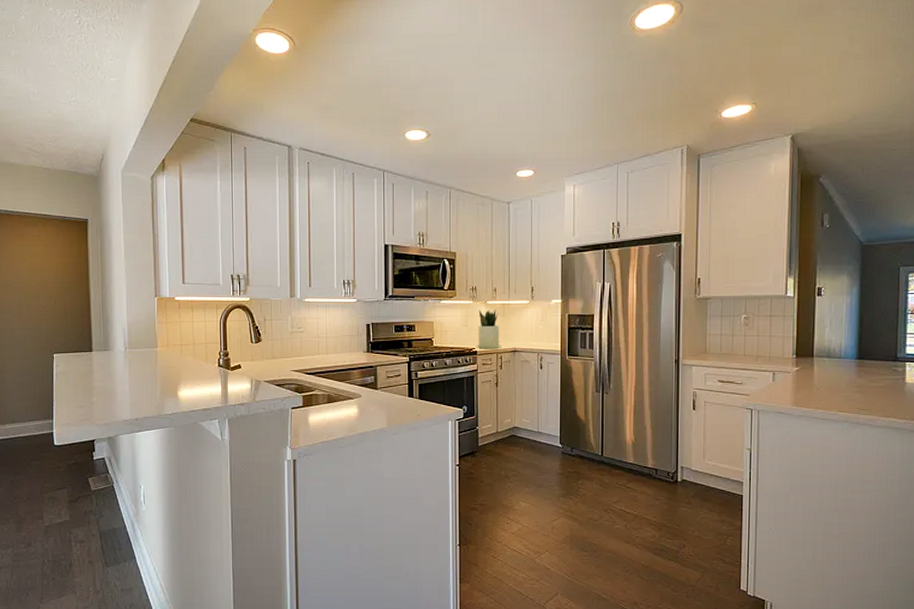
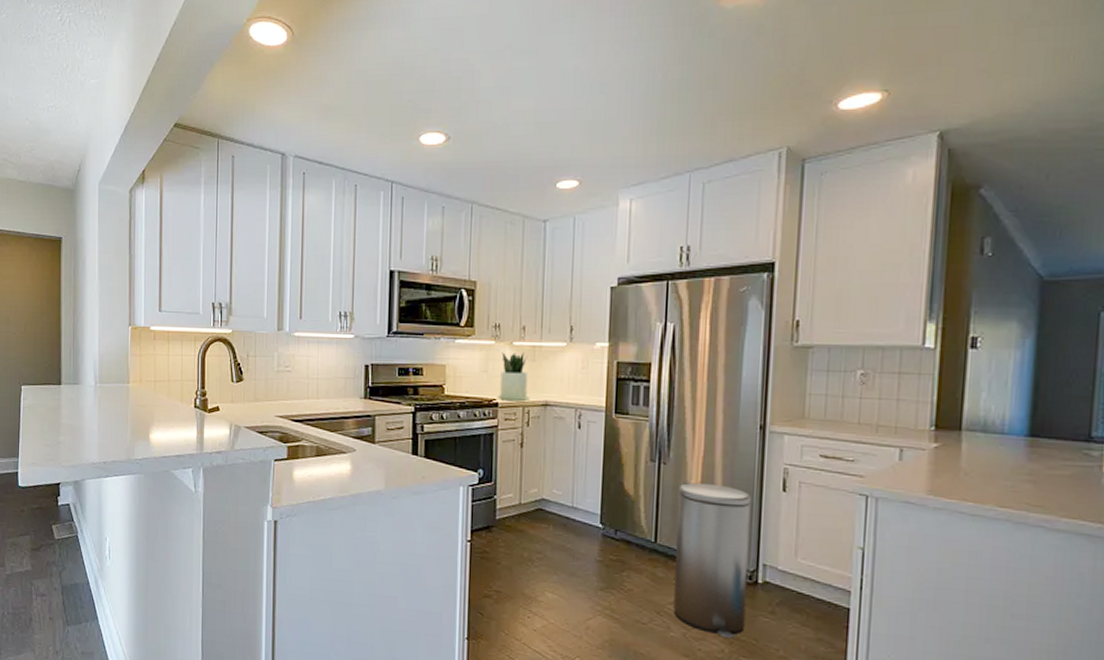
pedal bin: none [617,406,671,526] -> present [673,481,751,639]

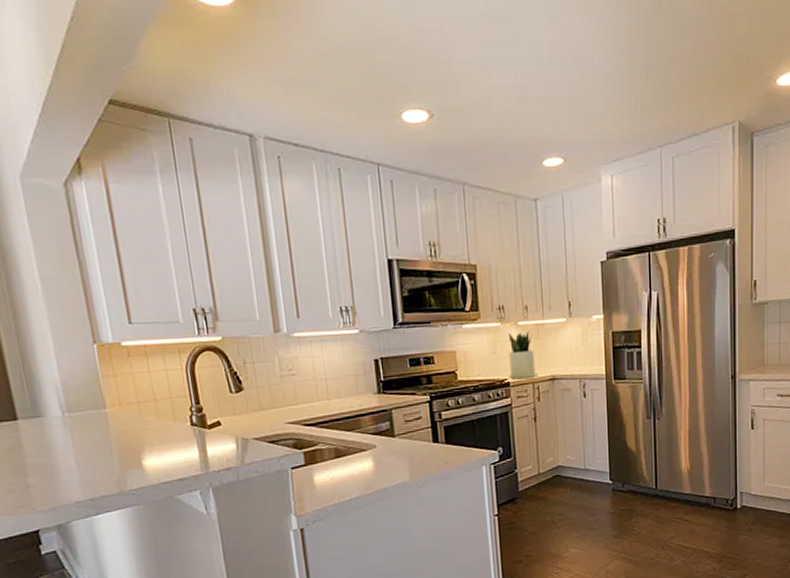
pedal bin: present [673,481,751,639] -> none [671,430,730,558]

